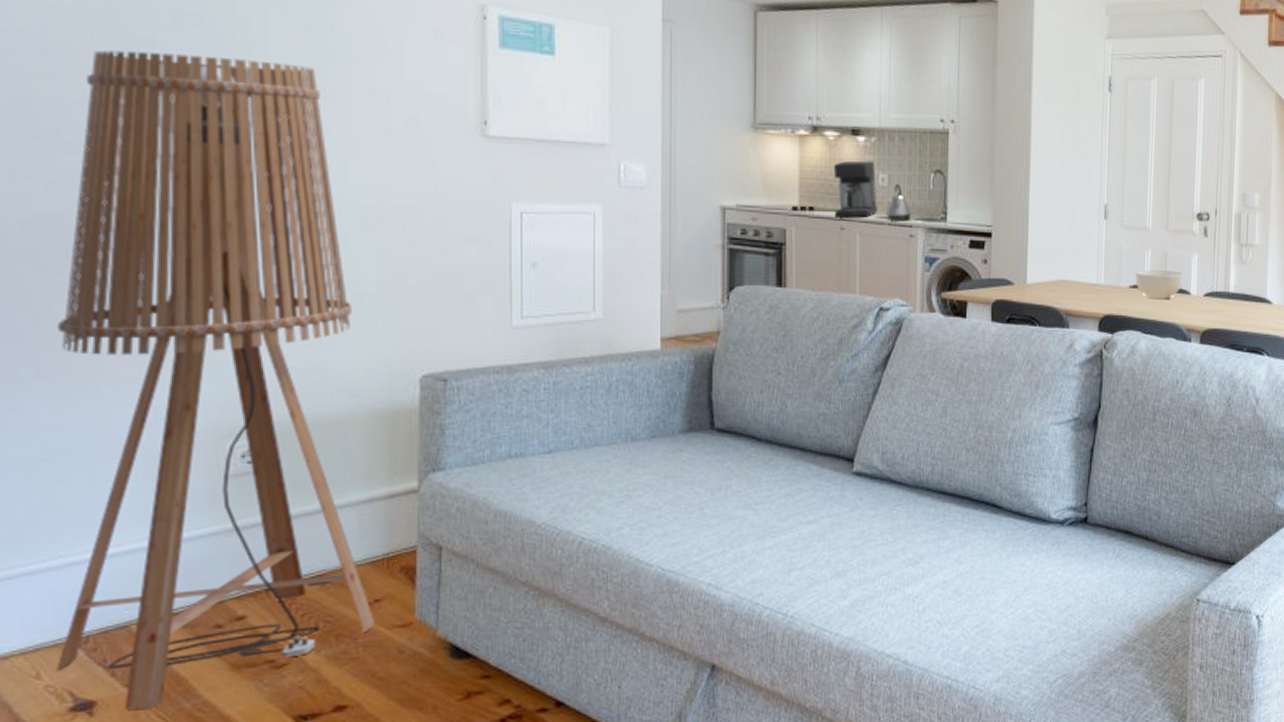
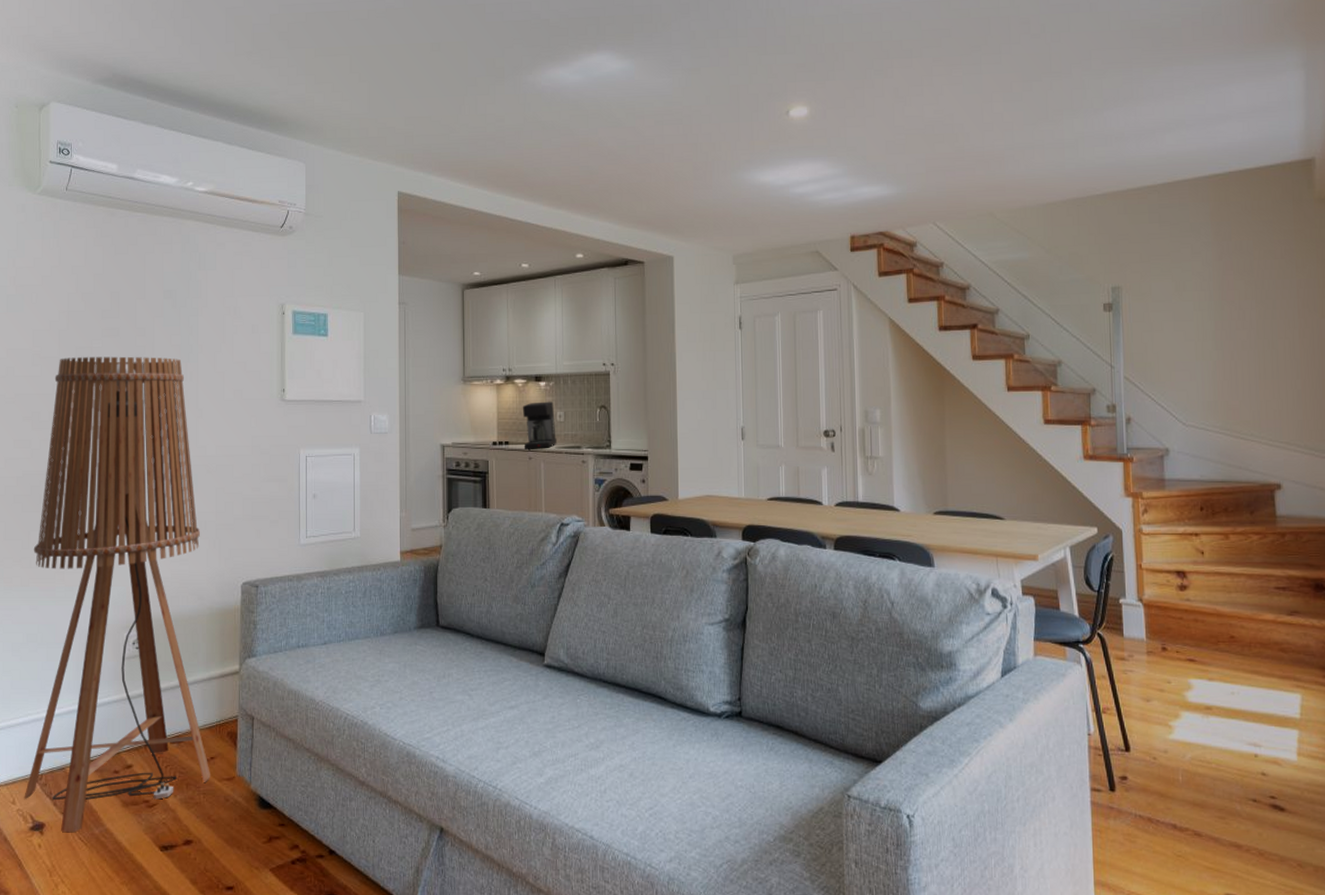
kettle: present [886,184,912,221] -> none [563,419,584,450]
bowl: present [1135,270,1183,300] -> none [772,483,815,510]

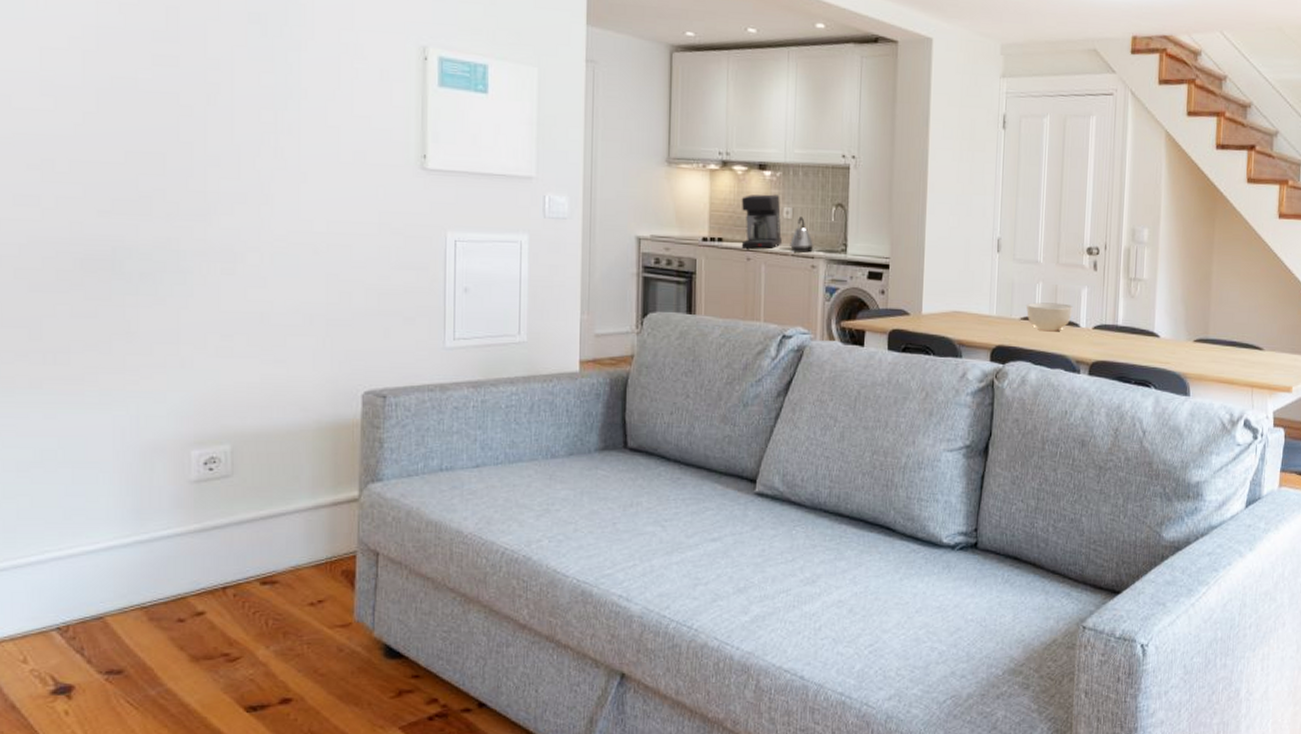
floor lamp: present [24,356,212,833] -> none [41,88,319,696]
kettle: none [563,419,584,450] -> present [790,216,814,253]
bowl: none [772,483,815,510] -> present [1026,302,1073,332]

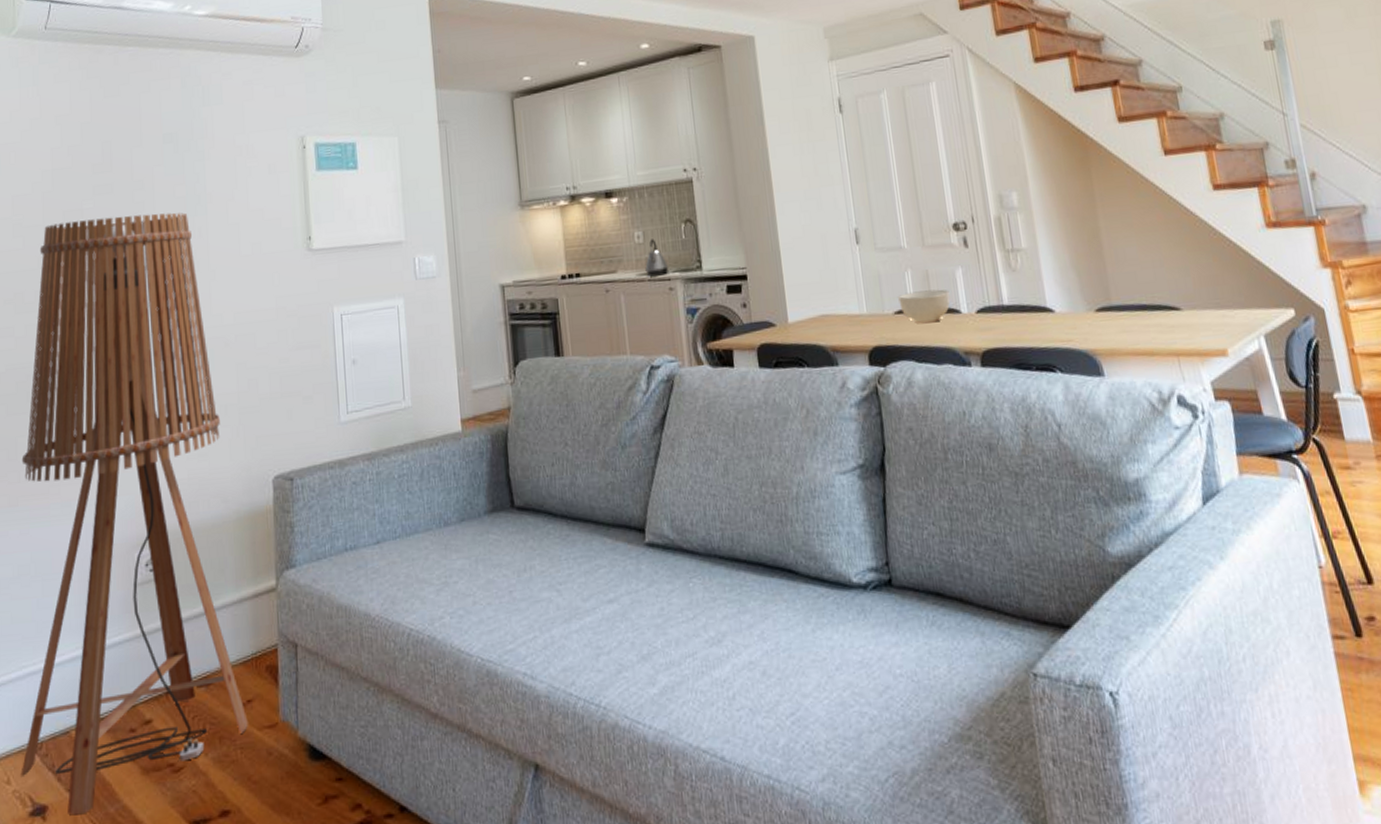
floor lamp: none [41,88,319,696] -> present [21,212,249,815]
coffee maker: present [741,194,782,249] -> none [592,220,637,281]

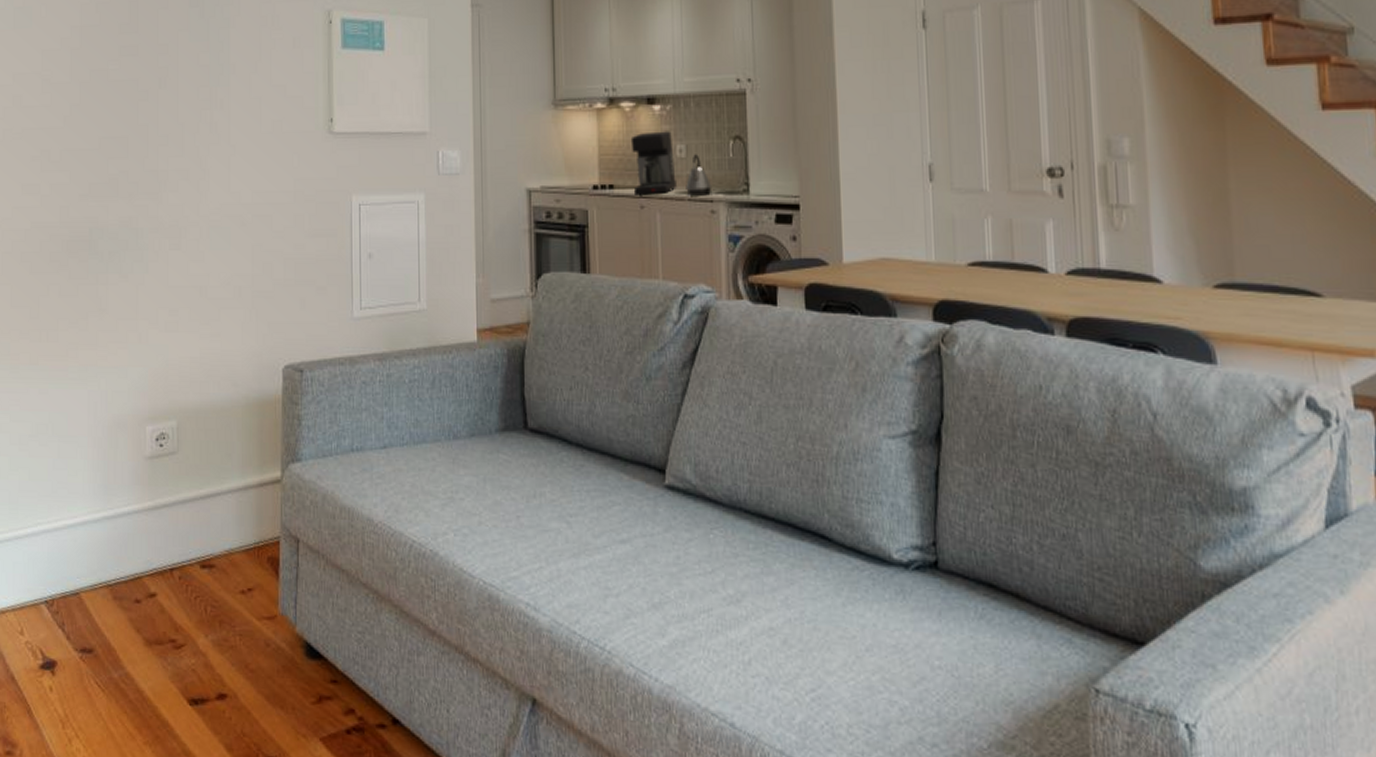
floor lamp: present [21,212,249,815] -> none [33,80,249,675]
coffee maker: none [592,220,637,281] -> present [630,131,676,195]
bowl: present [898,289,951,324] -> none [974,242,1036,280]

